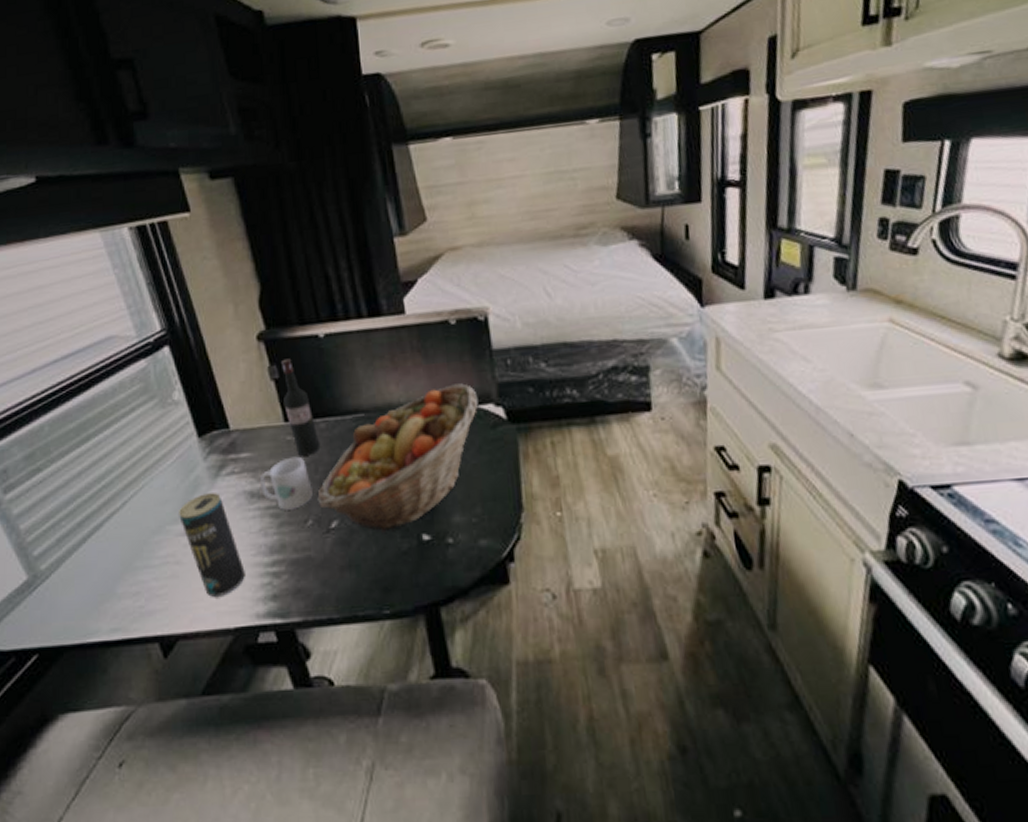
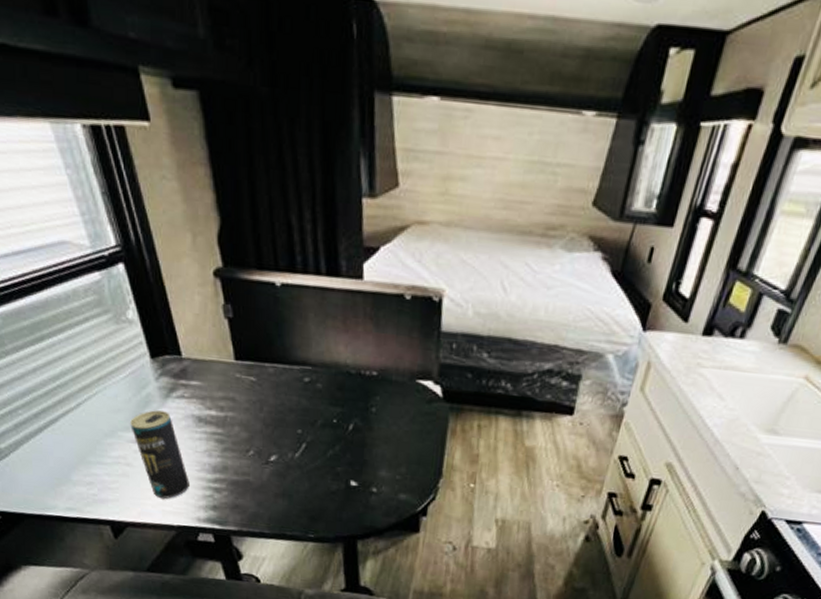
mug: present [259,456,313,512] -> none [207,393,256,440]
wine bottle: present [282,358,321,456] -> none [236,300,267,395]
fruit basket: present [317,383,478,533] -> none [260,356,420,473]

